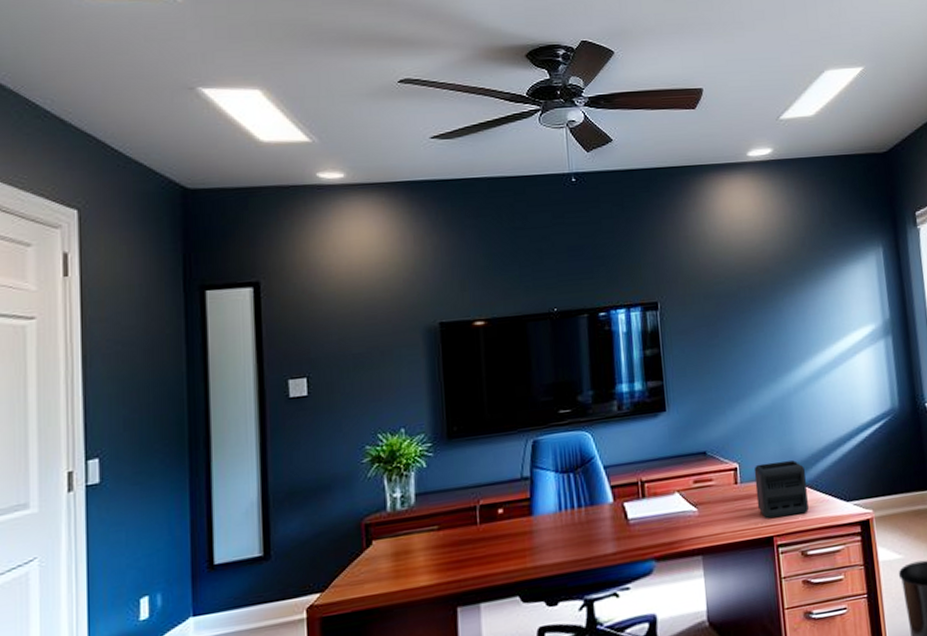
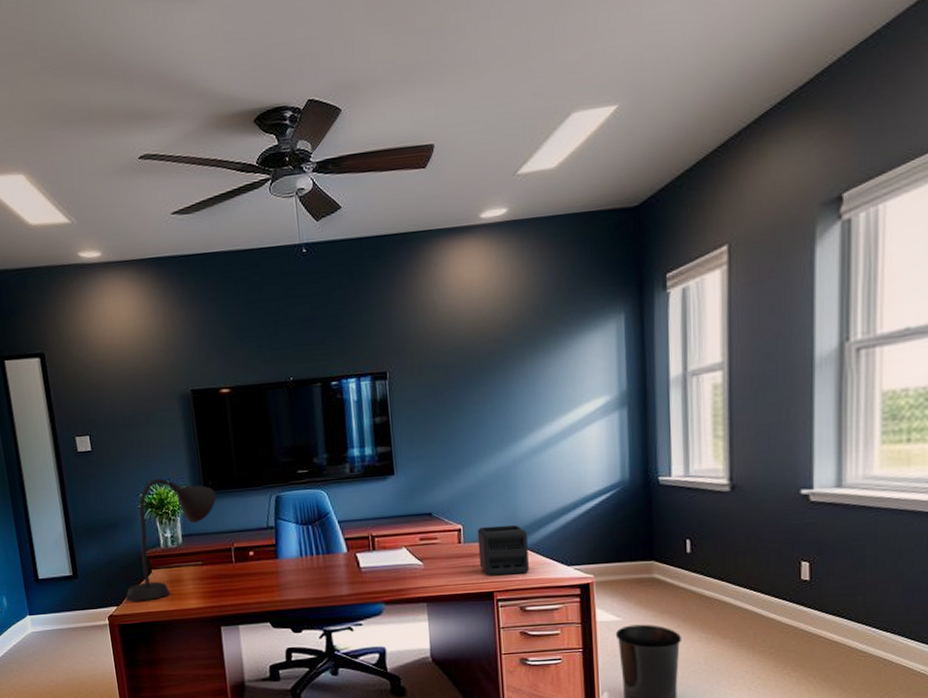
desk lamp: none [332,426,461,586] -> present [124,478,216,602]

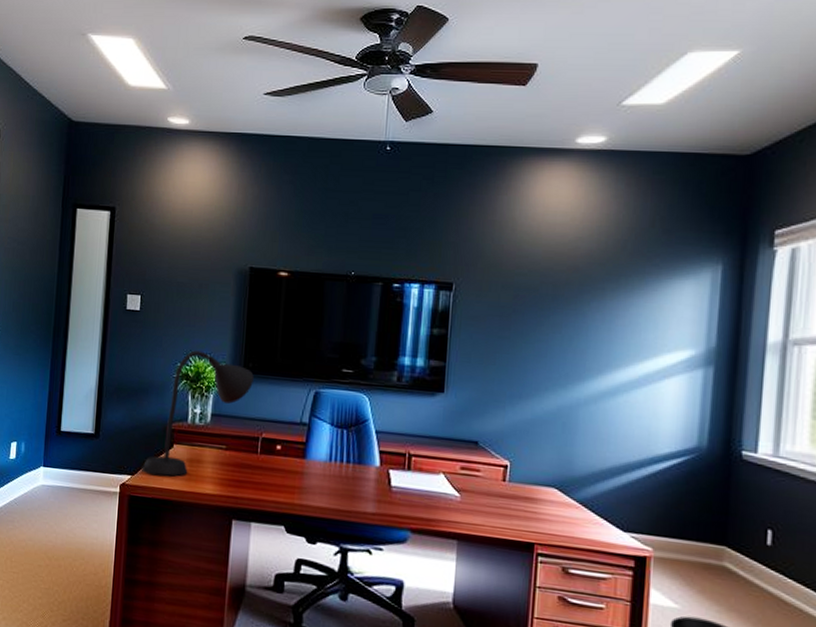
desk organizer: present [477,525,529,576] -> none [522,468,581,531]

